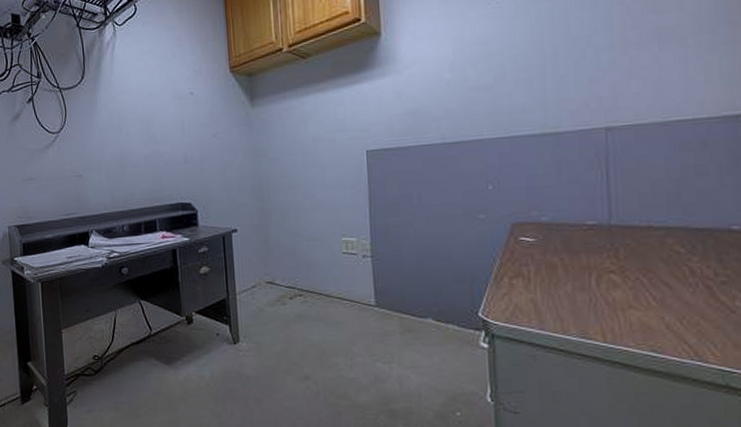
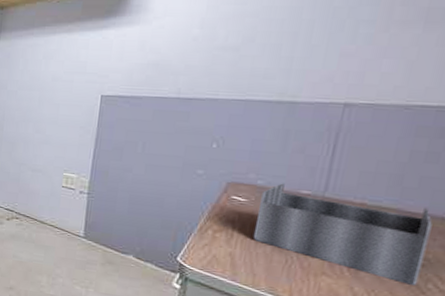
desk organizer: none [549,216,725,305] -> present [252,183,433,286]

